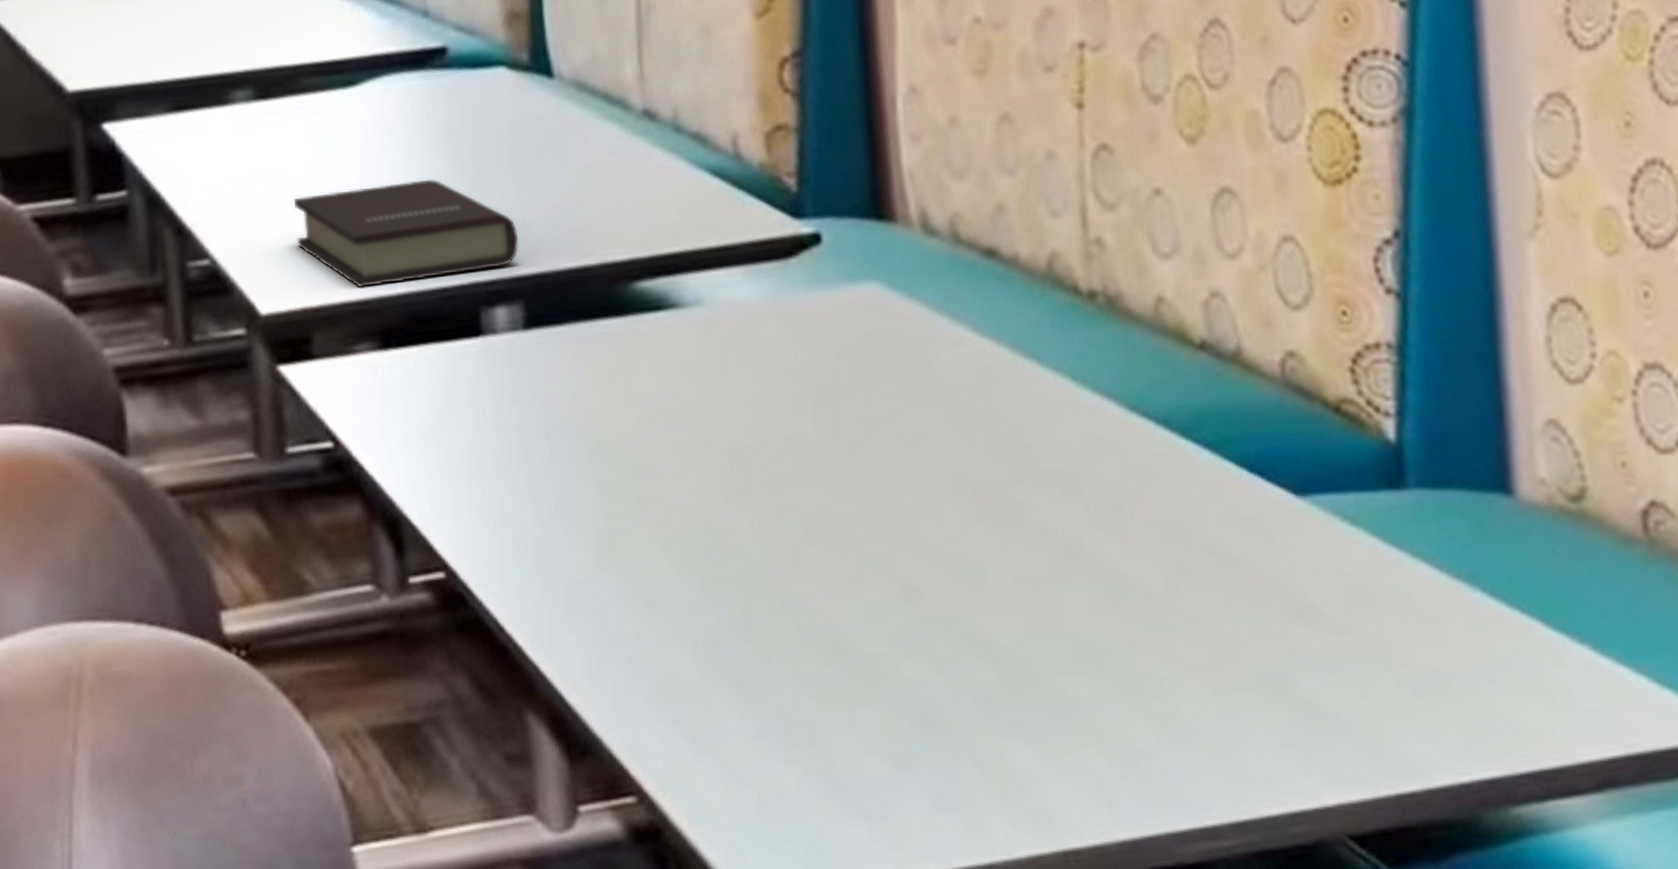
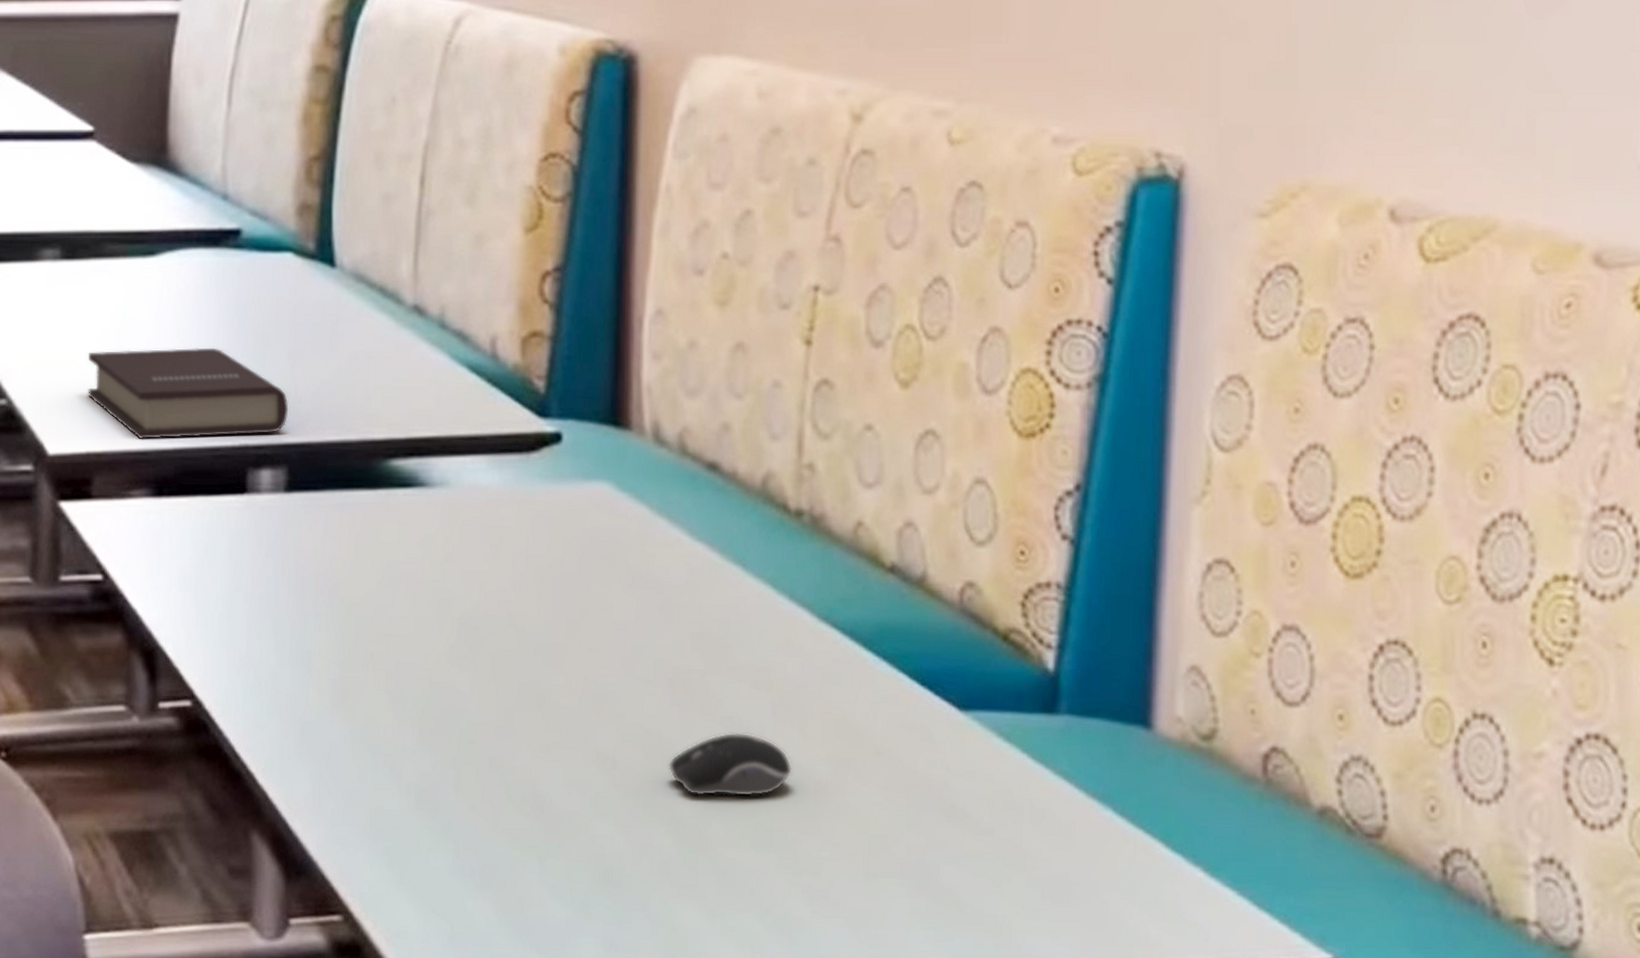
computer mouse: none [979,545,1119,622] -> present [668,732,792,797]

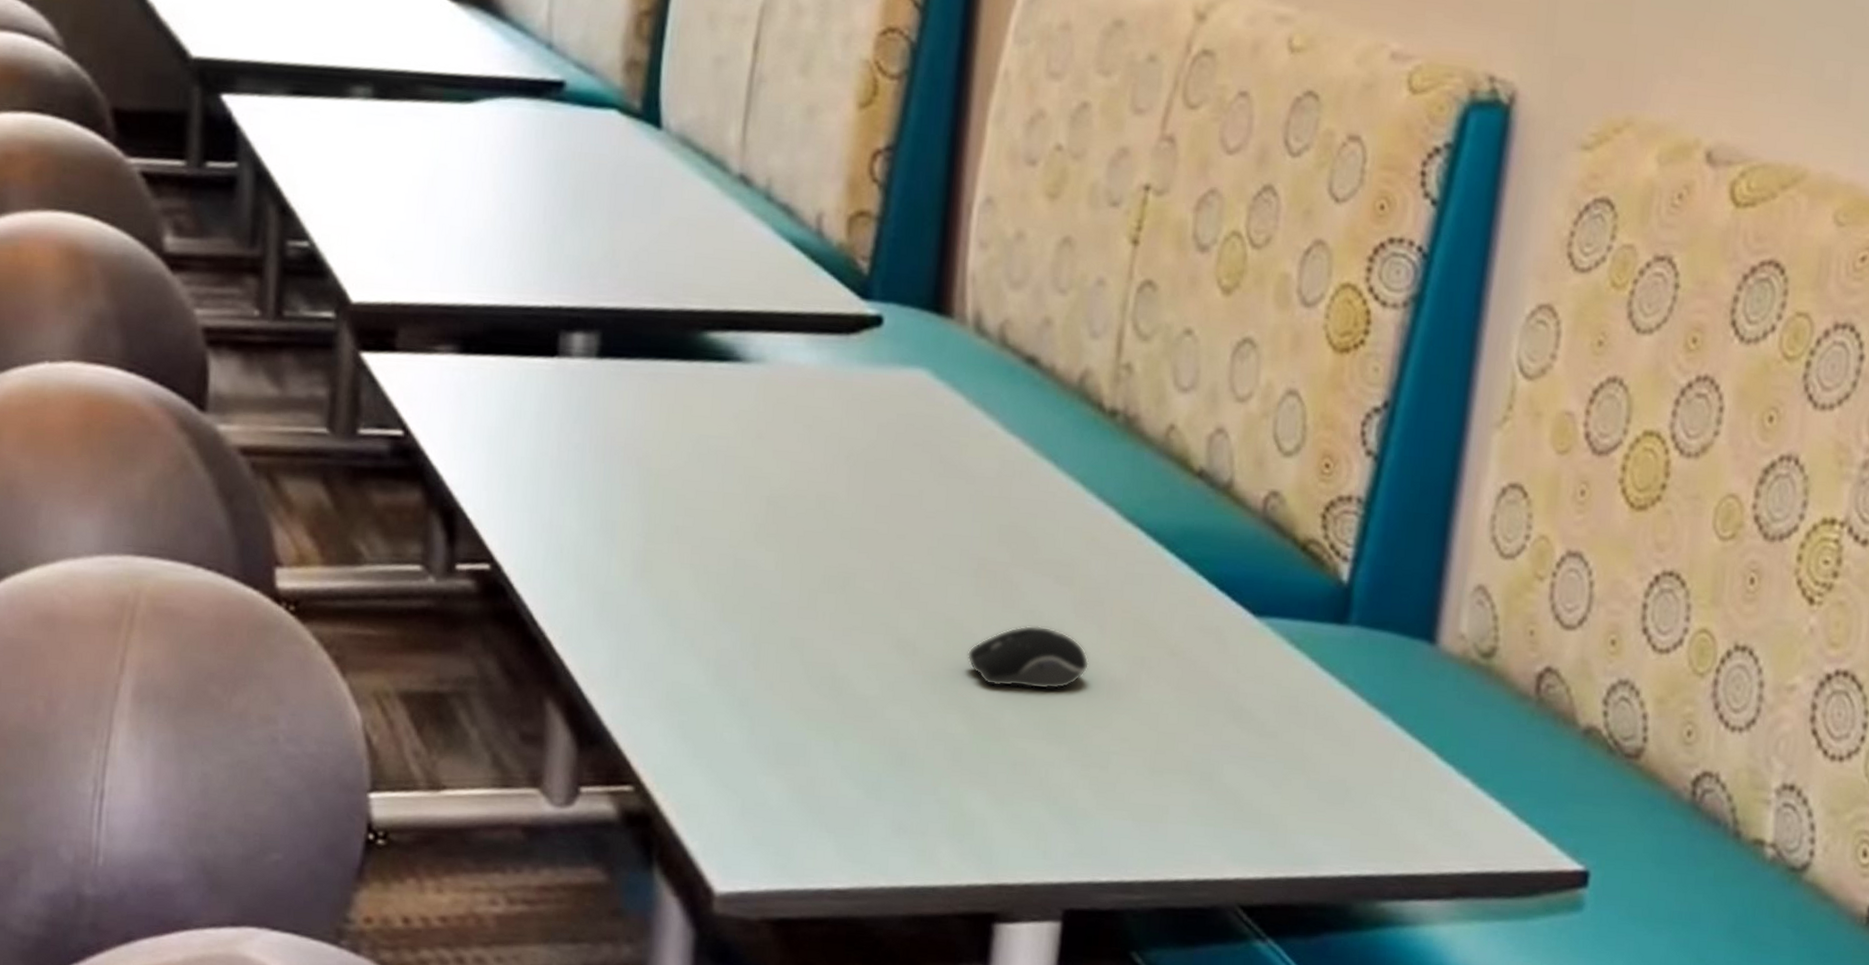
book: present [88,347,289,440] -> none [395,198,606,297]

